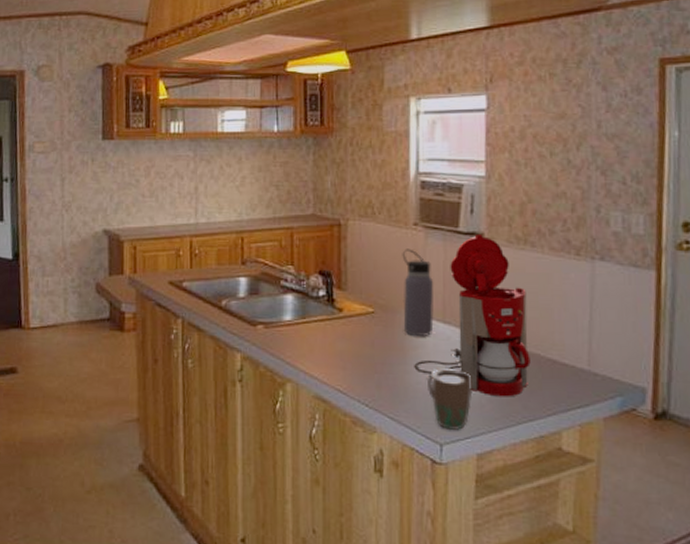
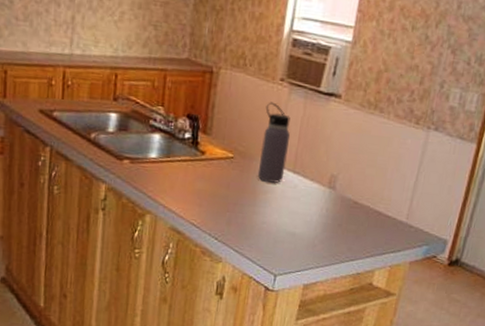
coffee maker: present [414,233,531,397] -> none [262,95,369,240]
mug: present [426,369,473,431] -> none [271,212,310,265]

